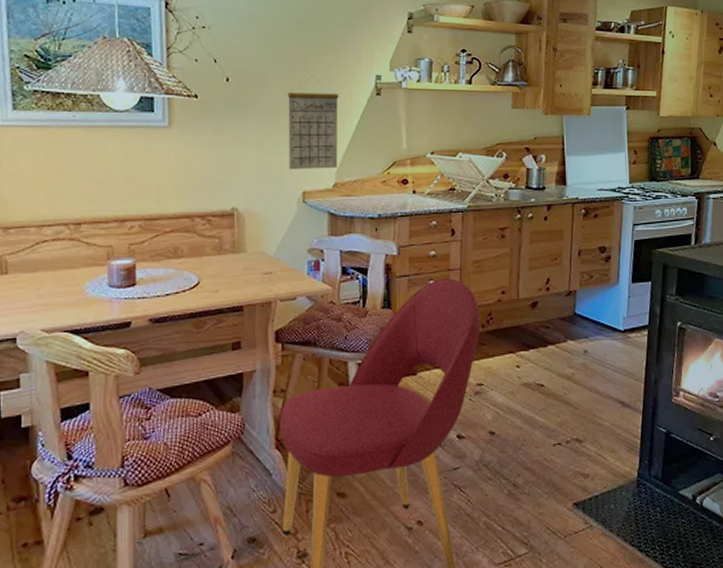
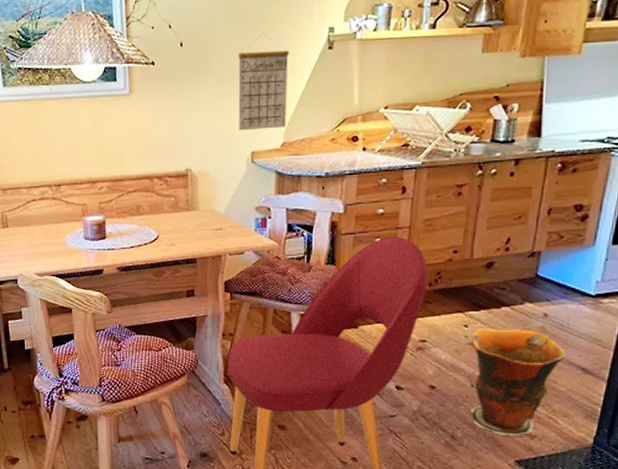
bucket: none [523,367,606,478] -> present [469,328,565,436]

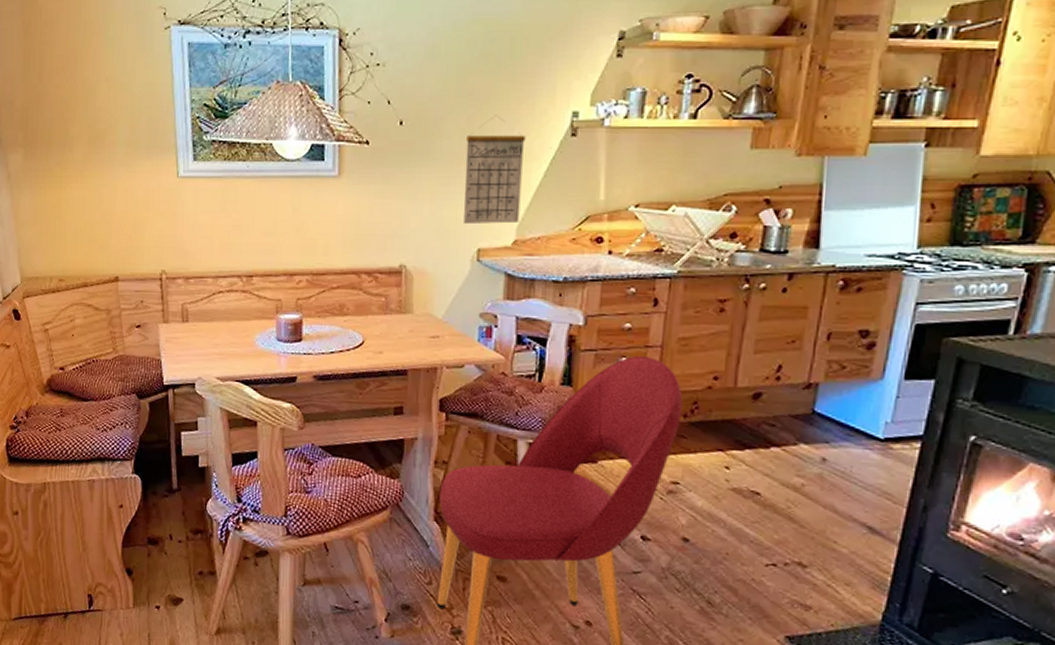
bucket: present [469,328,565,436] -> none [730,471,848,606]

